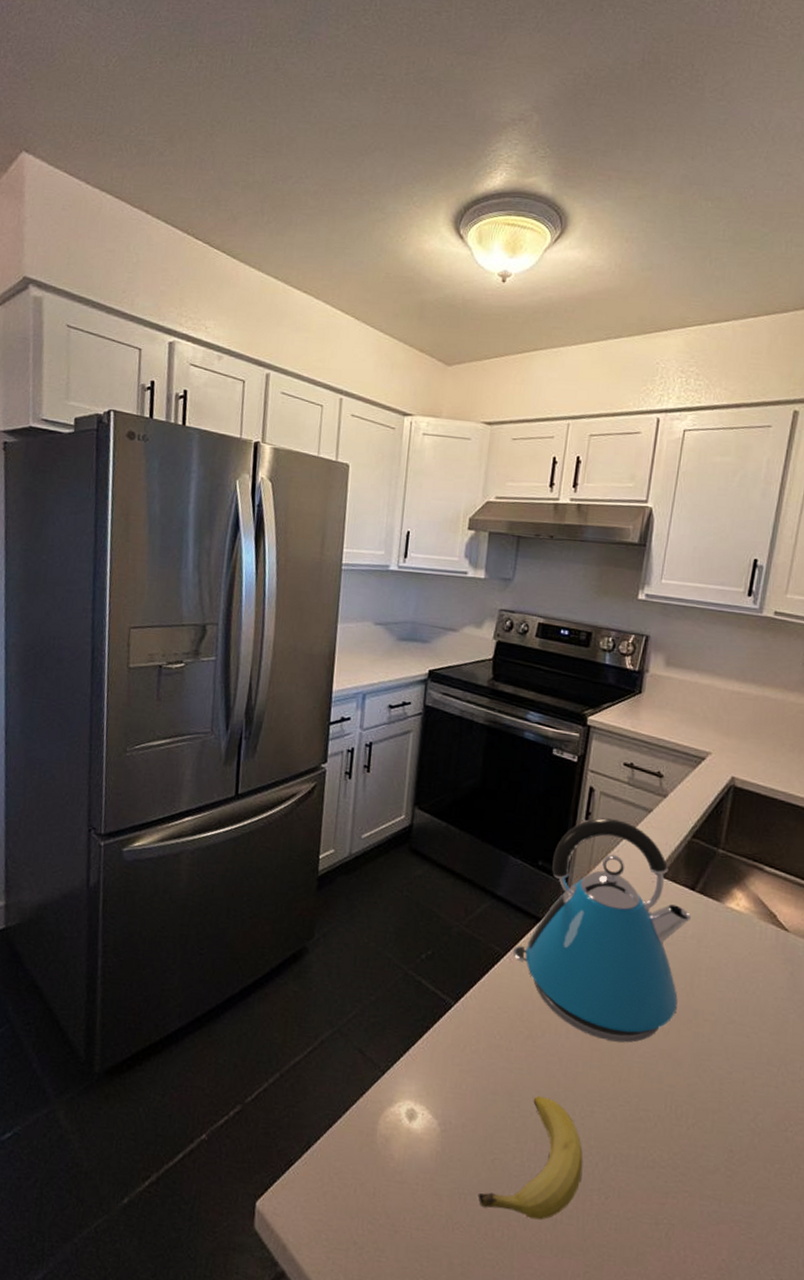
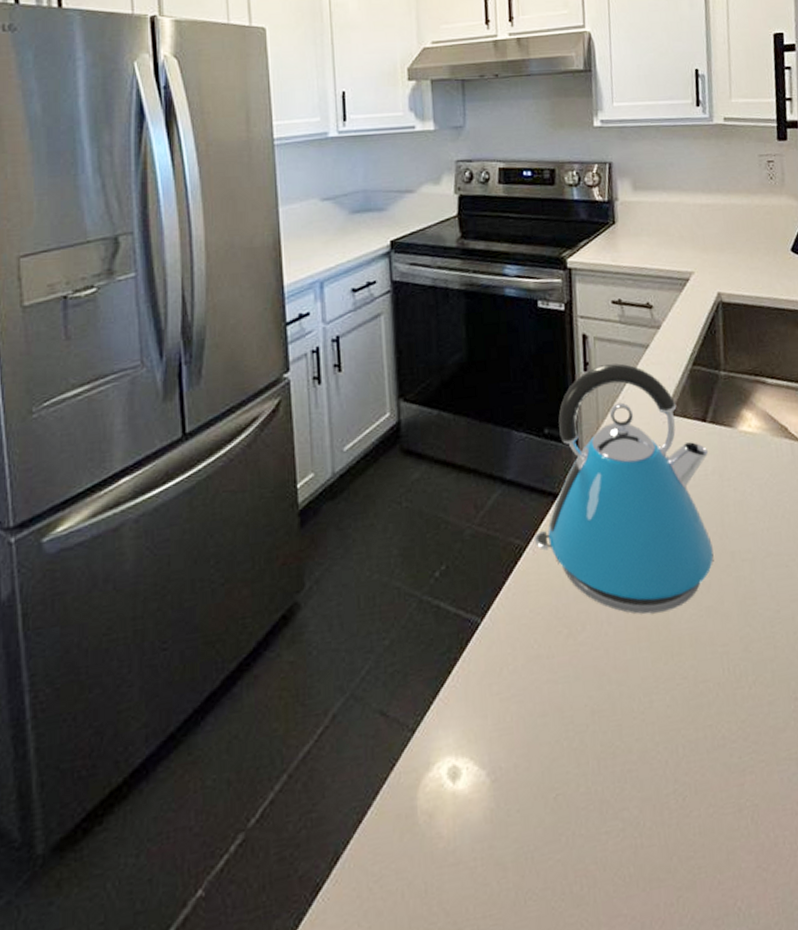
fruit: present [477,1096,583,1220] -> none [546,700,654,861]

